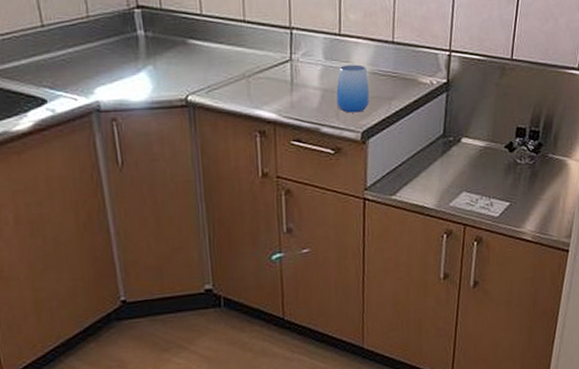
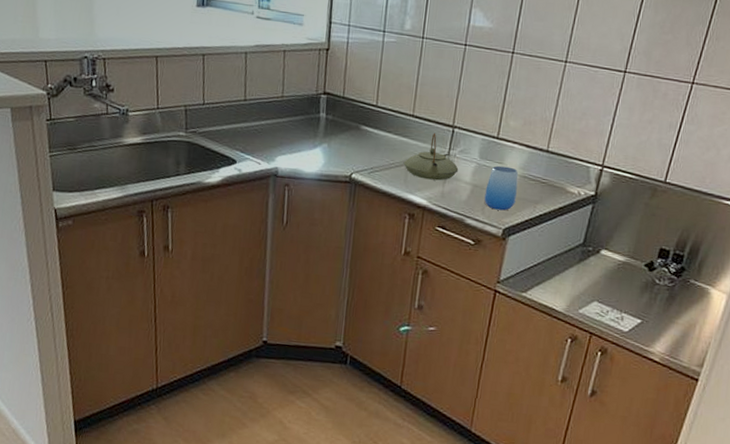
teapot: none [243,37,305,91] -> present [403,132,459,181]

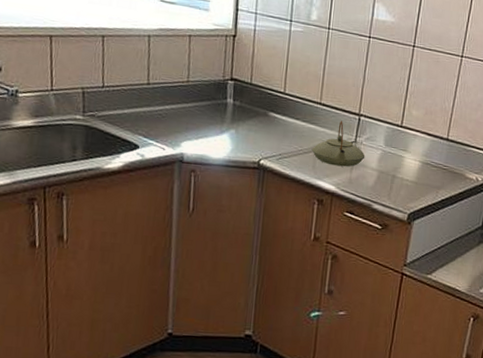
cup: present [484,165,519,211] -> none [390,153,422,196]

